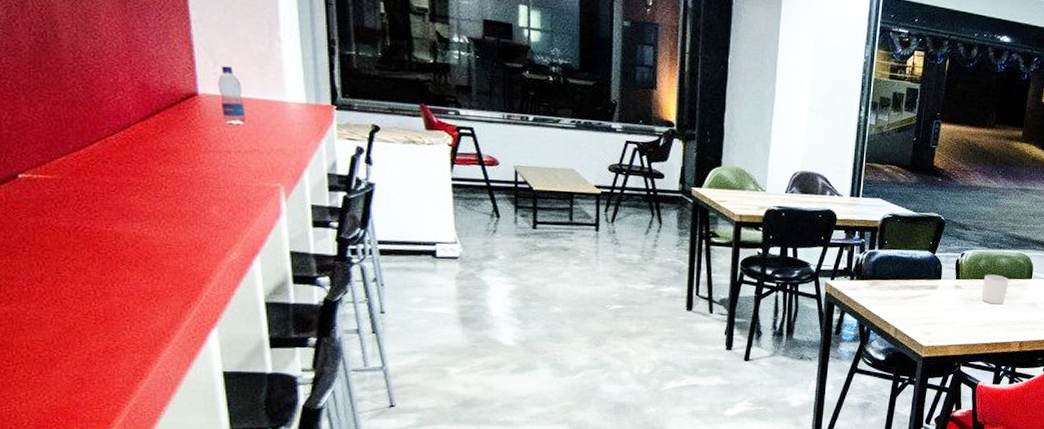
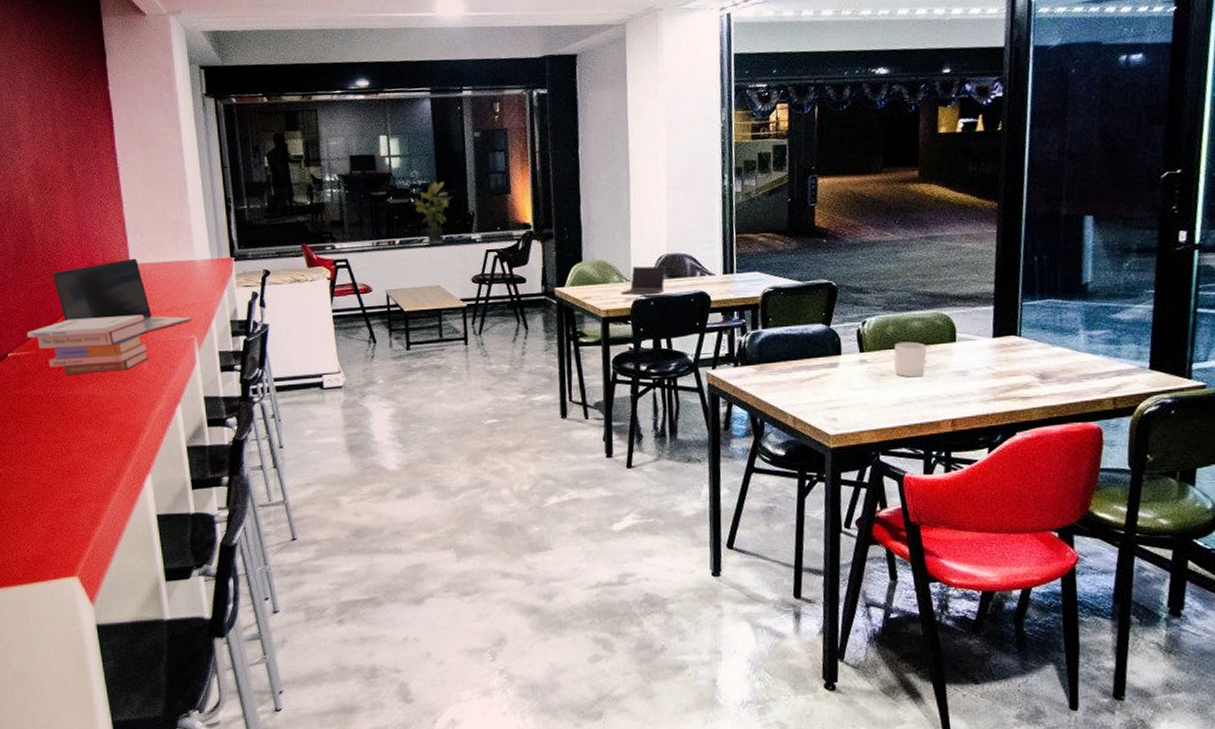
books: none [46,144,220,213] -> present [26,314,148,376]
laptop: none [87,86,279,173] -> present [52,258,192,332]
bottle: present [218,66,246,125] -> none [144,236,166,288]
potted plant: none [553,64,591,129] -> present [414,181,449,245]
laptop computer: none [756,178,800,207] -> present [621,266,666,296]

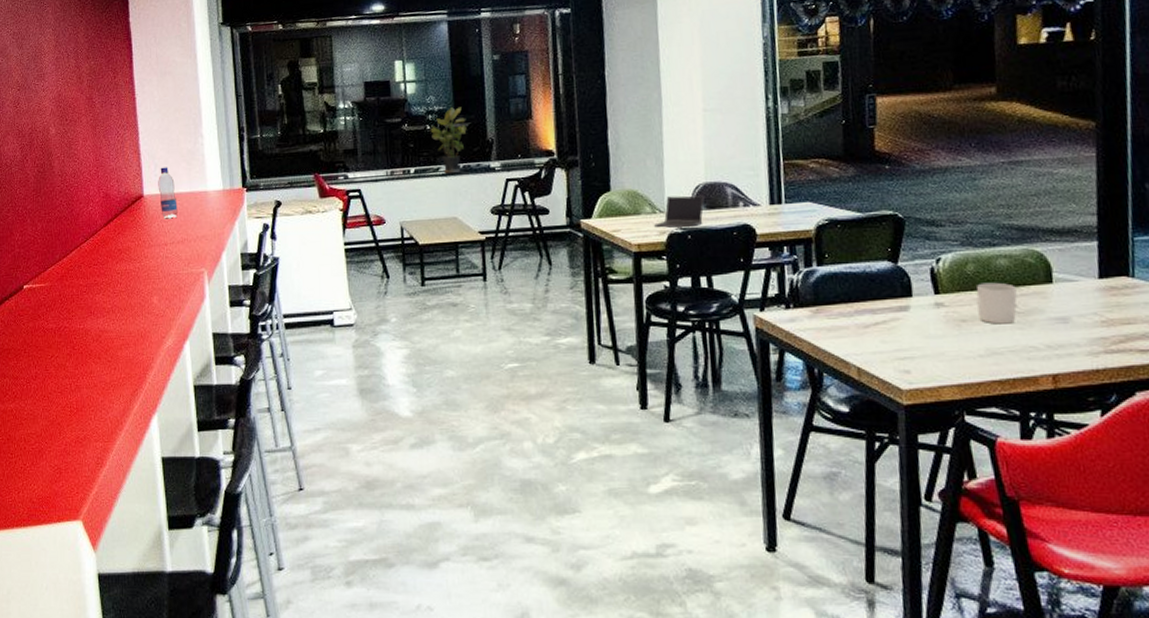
books: present [26,314,148,376] -> none [42,246,159,309]
laptop: present [52,258,192,332] -> none [69,189,203,265]
bottle: none [144,236,166,288] -> present [158,167,178,219]

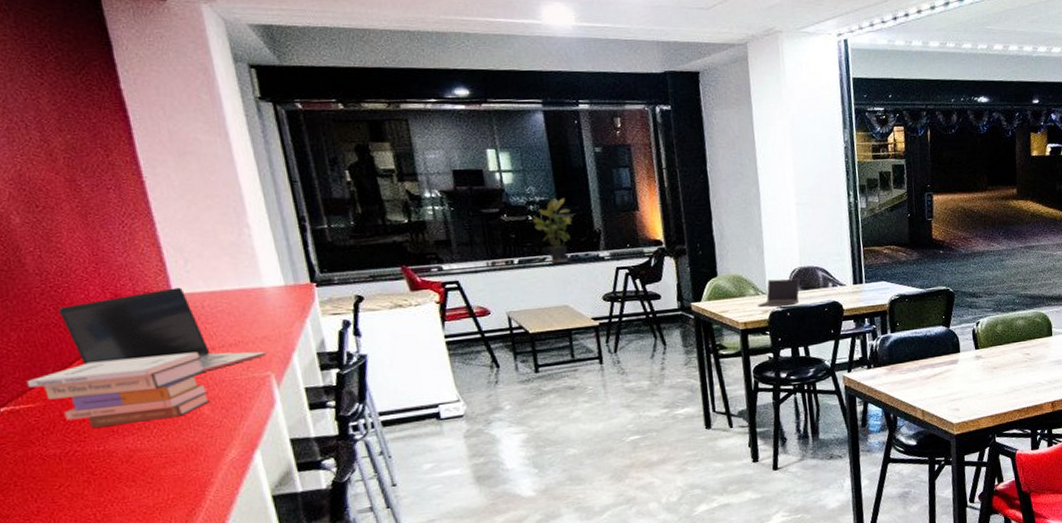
books: none [42,246,159,309] -> present [26,351,210,429]
laptop: none [69,189,203,265] -> present [58,287,266,372]
bottle: present [158,167,178,219] -> none [191,261,226,321]
mug: present [976,282,1017,325] -> none [1003,337,1030,369]

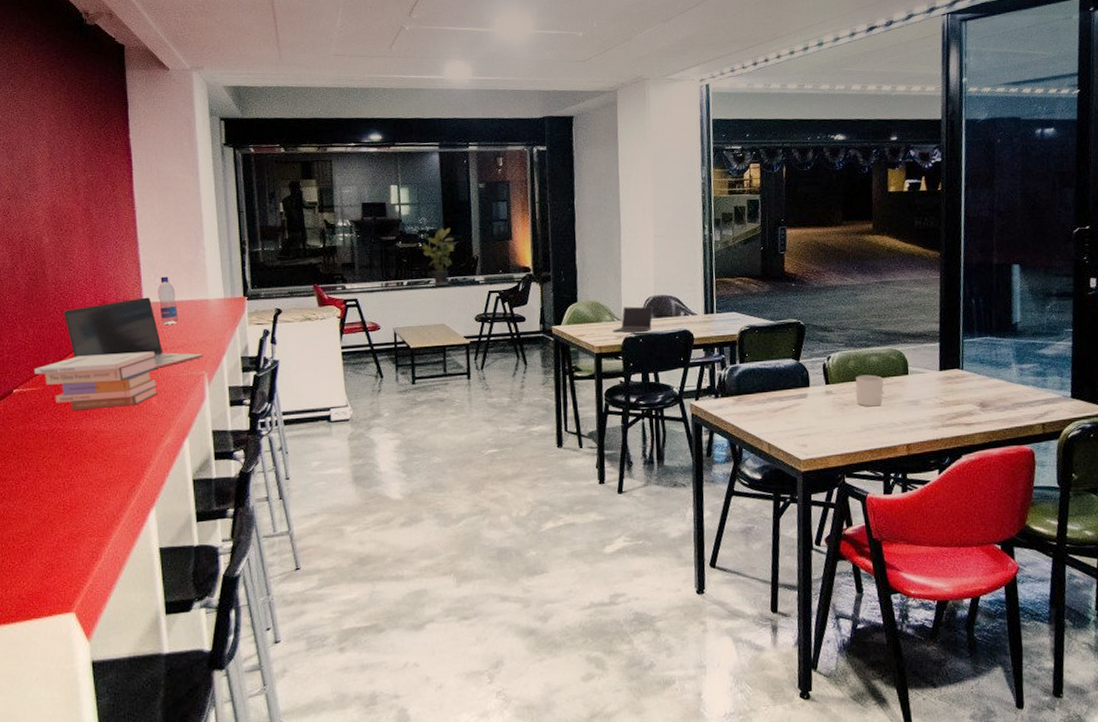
bottle: none [191,261,226,321] -> present [158,276,178,326]
mug: none [1003,337,1030,369] -> present [855,374,884,407]

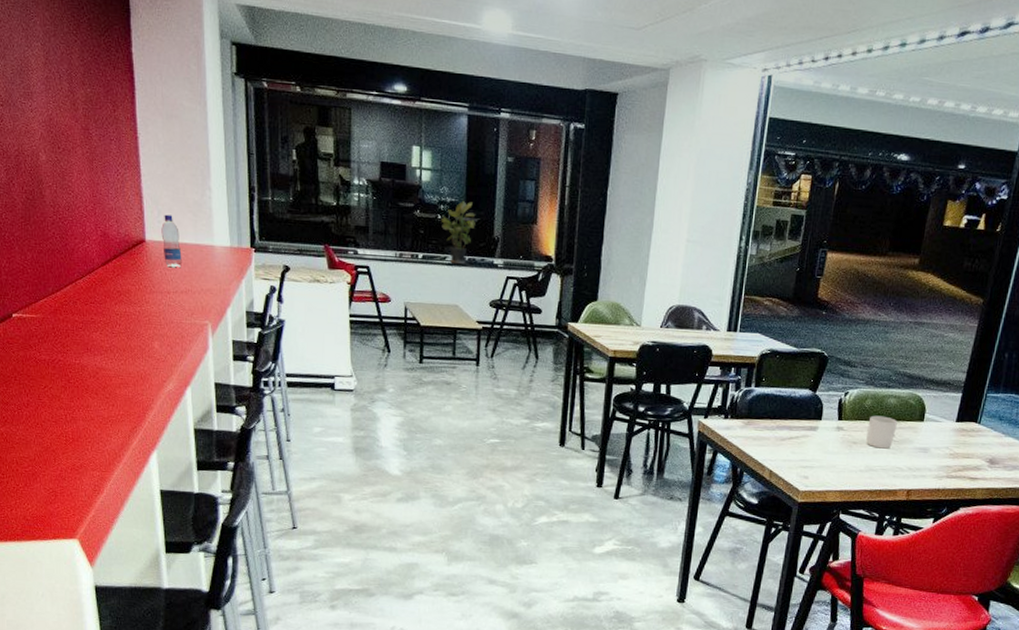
books: present [33,351,159,411] -> none [33,287,161,347]
laptop: present [64,297,203,368] -> none [63,234,207,312]
laptop computer: present [613,306,653,333] -> none [630,312,675,342]

